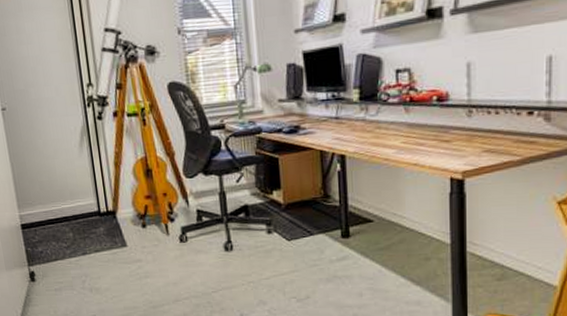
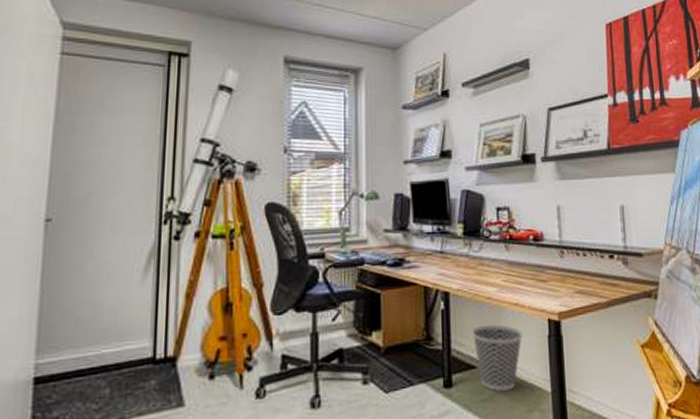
wastebasket: none [368,183,422,242] -> present [471,324,523,391]

